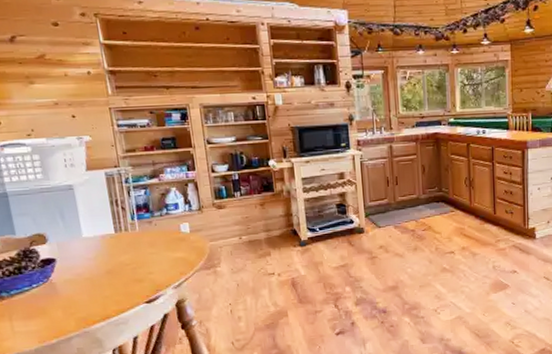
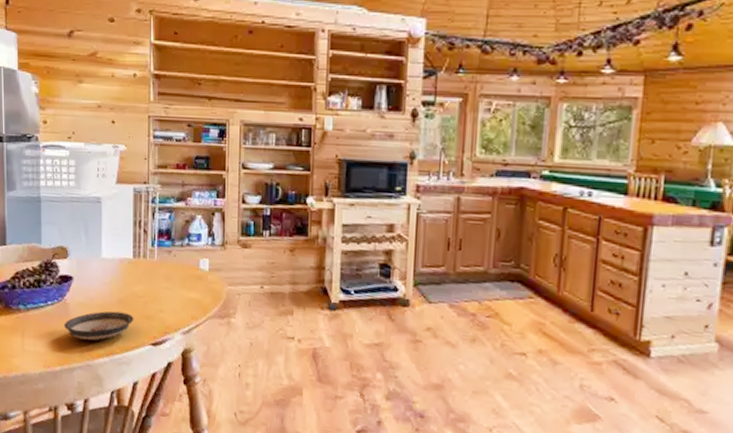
saucer: none [53,280,125,312] -> present [63,311,134,341]

